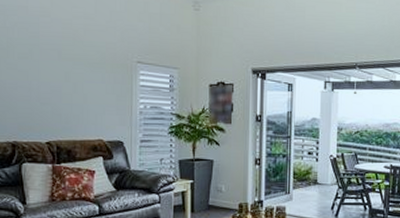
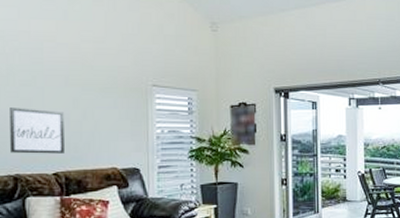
wall art: none [9,79,56,124] -> present [10,108,64,154]

